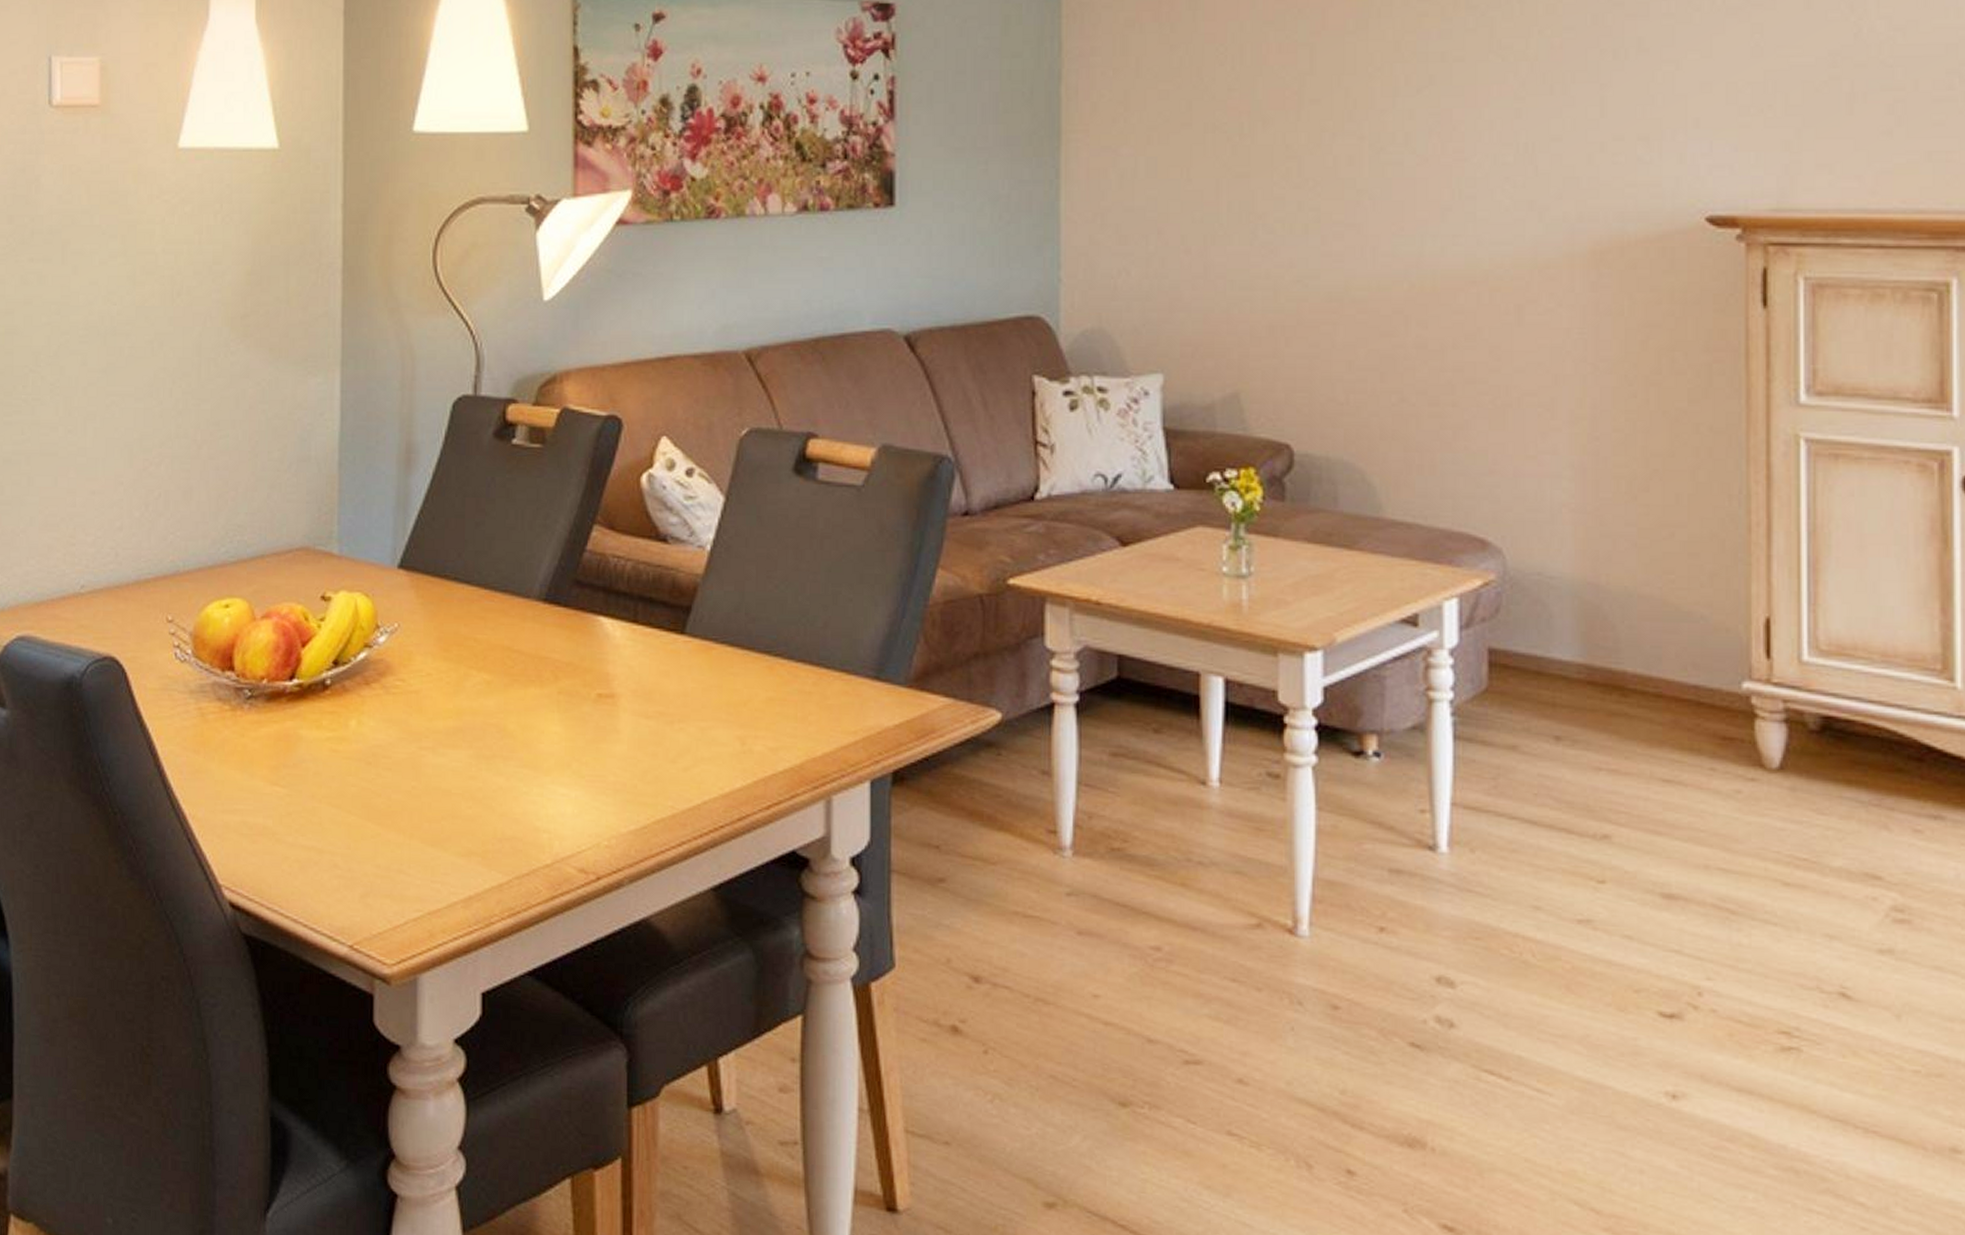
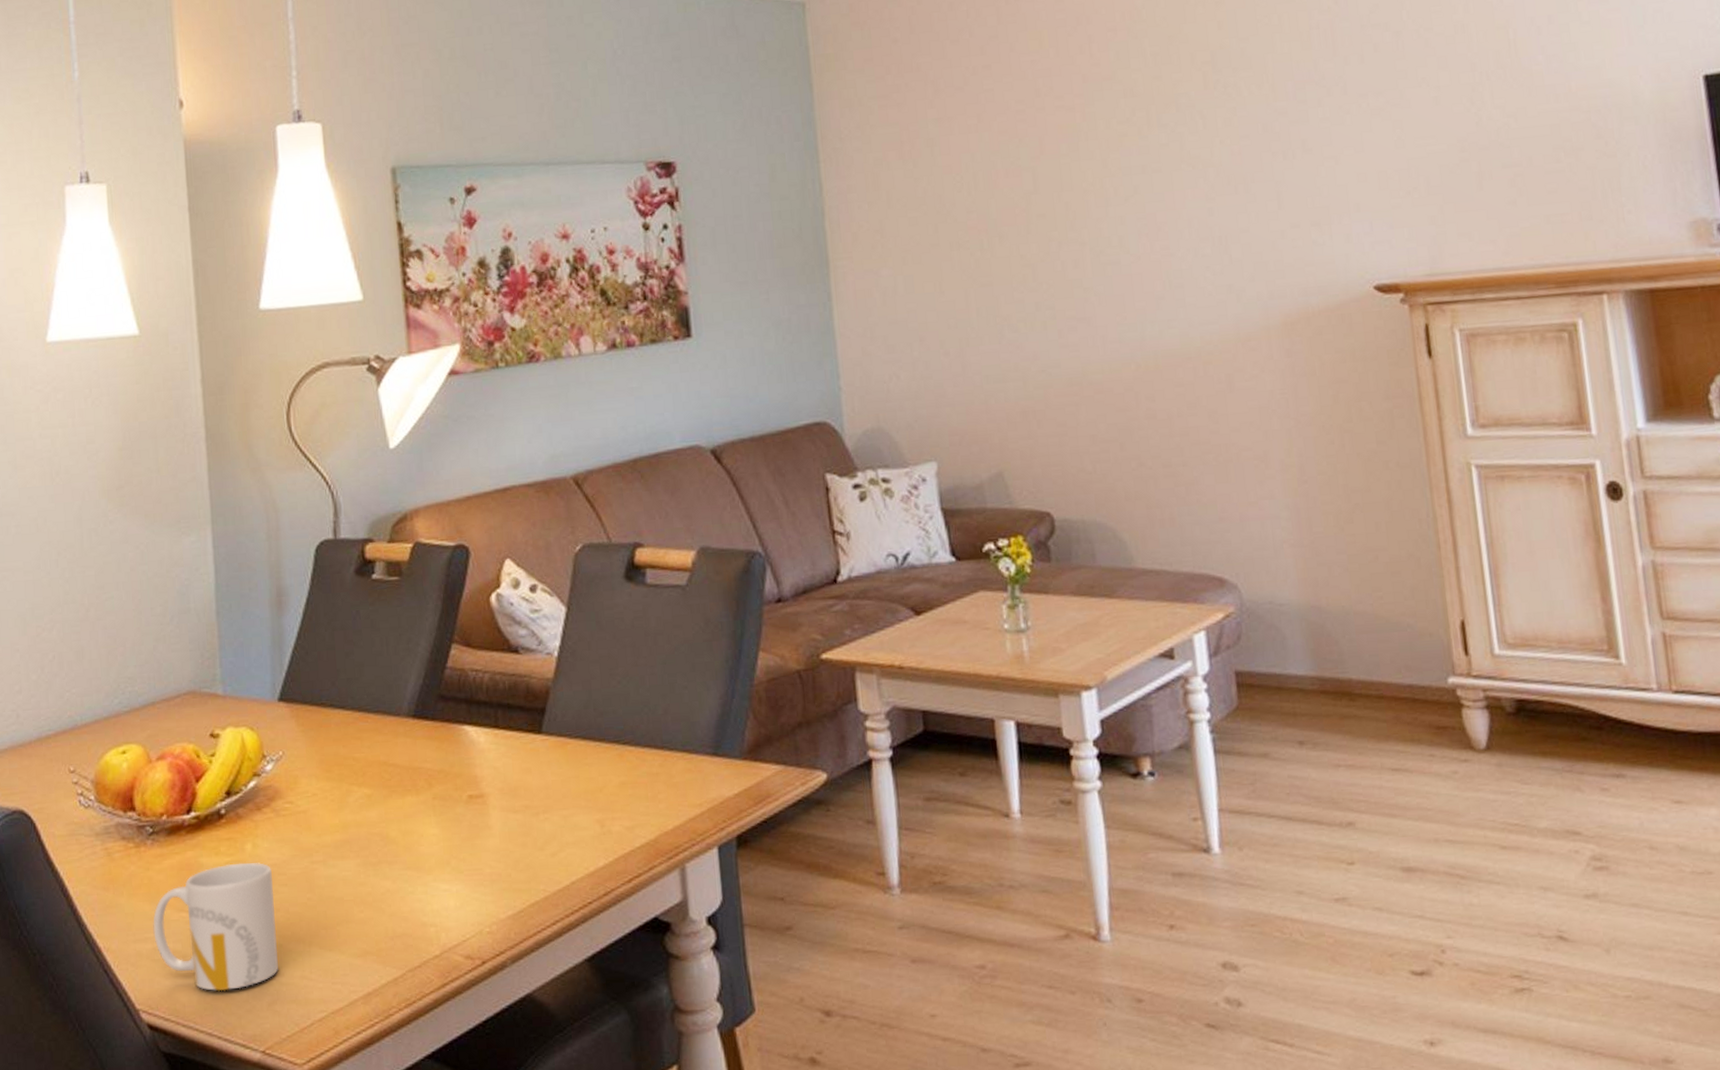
mug: none [243,739,376,877] -> present [153,862,278,992]

